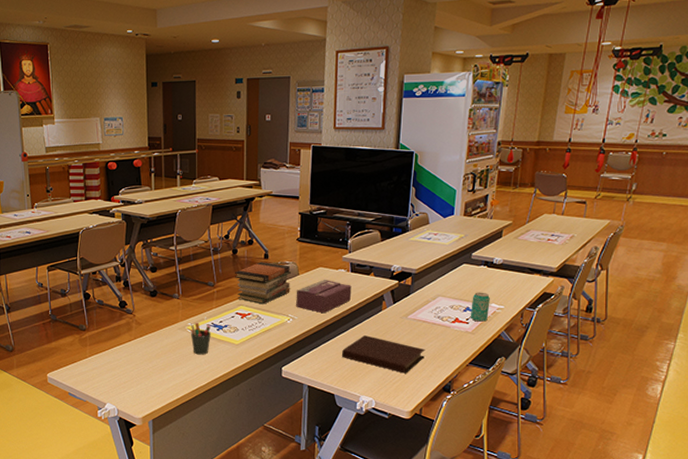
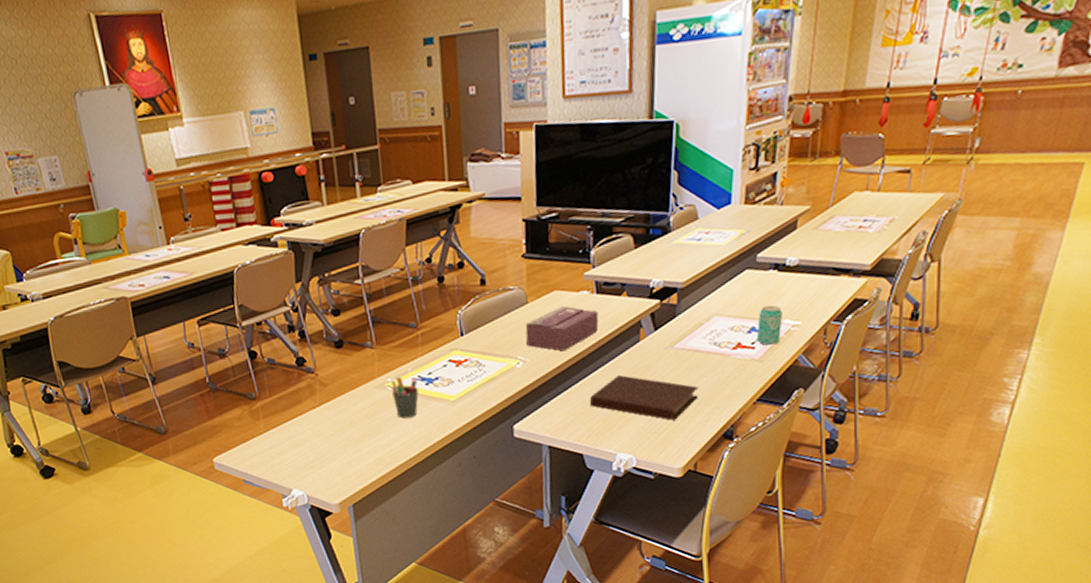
book stack: present [235,262,291,304] -> none [443,289,518,346]

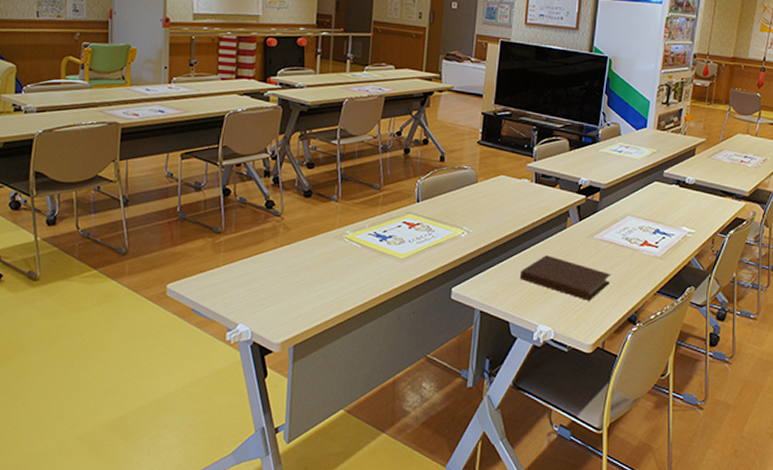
pen holder: present [391,376,419,419] -> none [348,230,373,269]
tissue box: present [525,305,599,352] -> none [472,188,535,228]
beverage can: present [756,305,783,345] -> none [659,213,681,246]

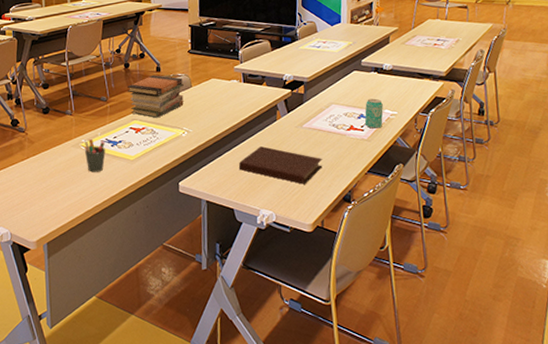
pen holder: none [348,230,373,269] -> present [85,138,105,172]
book stack: none [405,165,469,214] -> present [128,75,184,118]
beverage can: none [659,213,681,246] -> present [364,98,383,129]

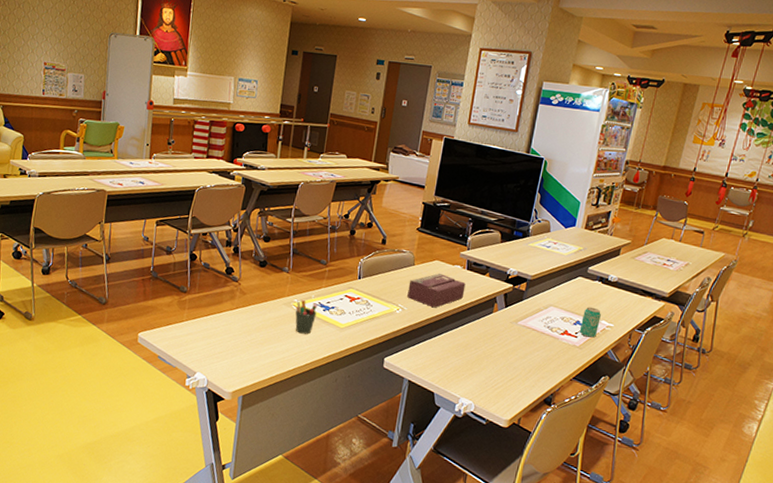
book stack: present [128,75,184,118] -> none [349,247,407,291]
tissue box: none [189,90,246,125] -> present [407,273,466,308]
notebook: present [238,146,323,184] -> none [446,336,531,380]

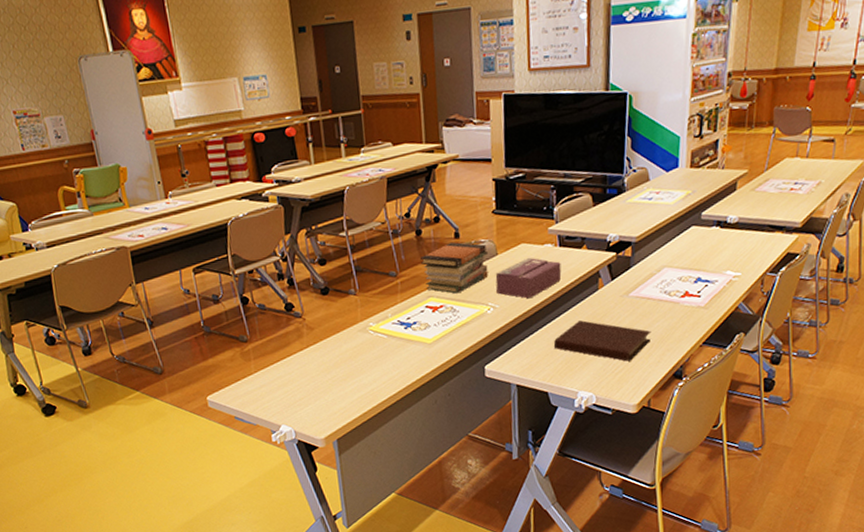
pen holder: present [295,299,317,334] -> none [373,321,398,360]
book stack: none [349,247,407,291] -> present [421,242,488,294]
notebook: none [446,336,531,380] -> present [553,320,651,362]
beverage can: present [579,307,601,338] -> none [702,258,725,294]

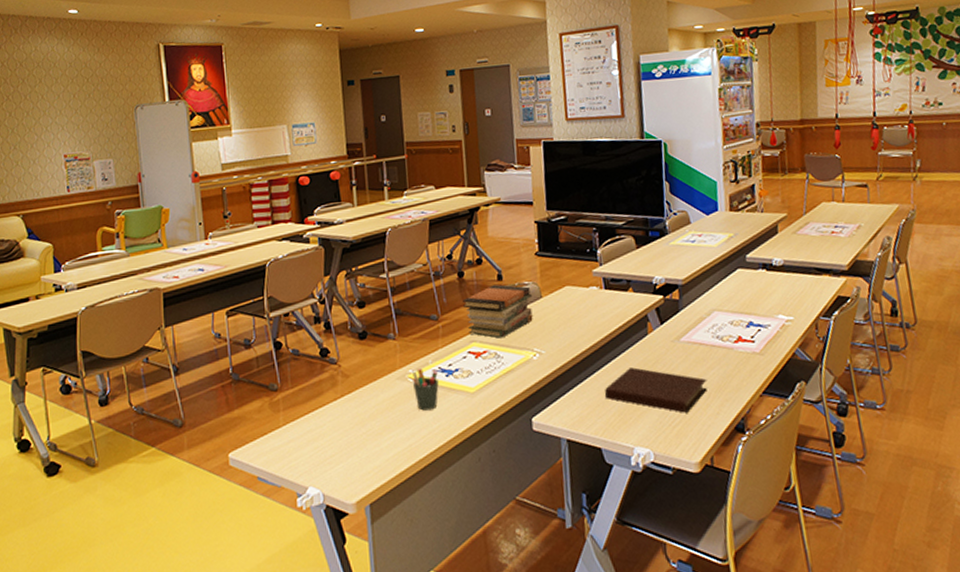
pen holder: none [373,321,398,360] -> present [412,367,439,411]
tissue box: present [495,257,562,299] -> none [540,300,609,344]

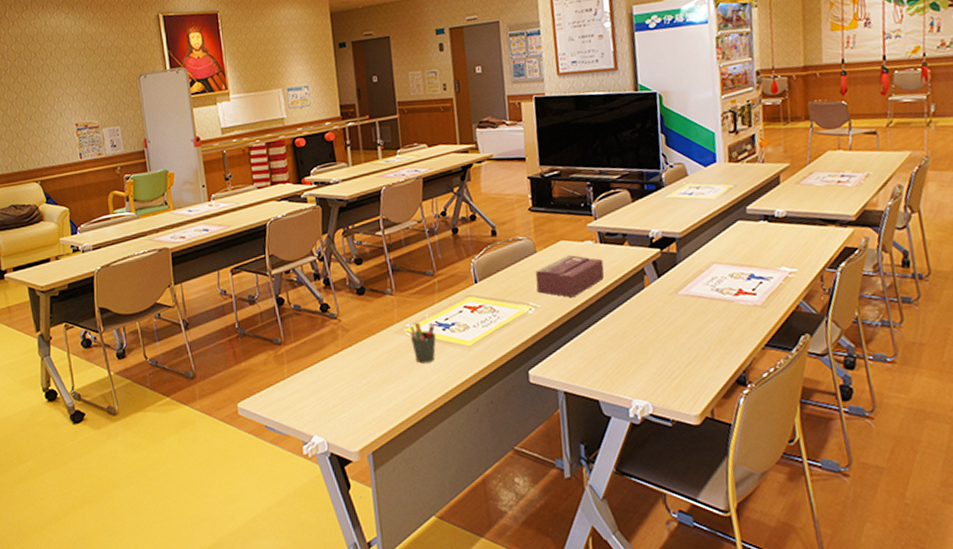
book stack: present [463,284,533,339] -> none [458,240,528,293]
tissue box: none [540,300,609,344] -> present [535,254,605,298]
notebook: present [604,367,707,413] -> none [601,321,707,366]

